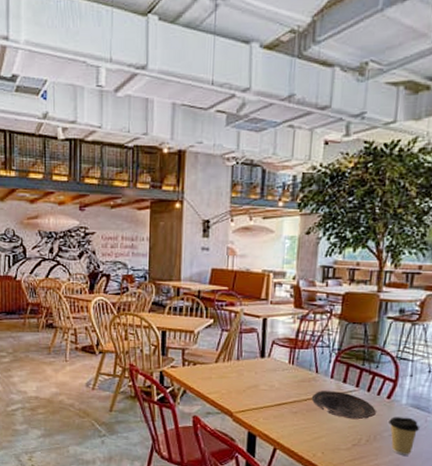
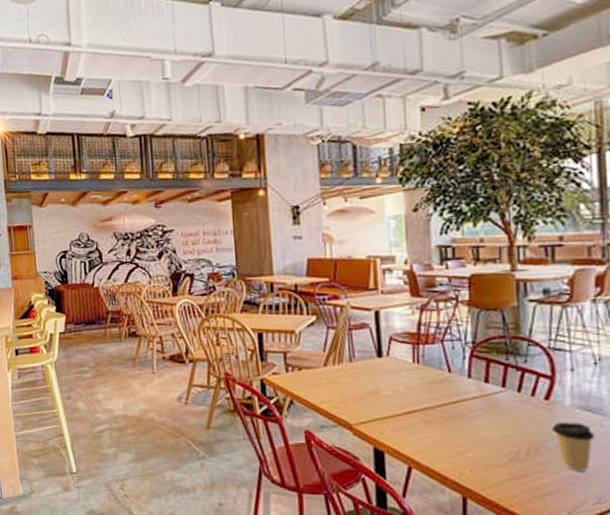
bowl: present [311,391,376,420] -> none [447,394,533,428]

